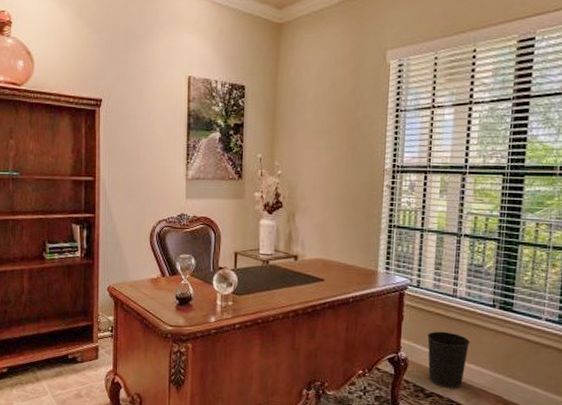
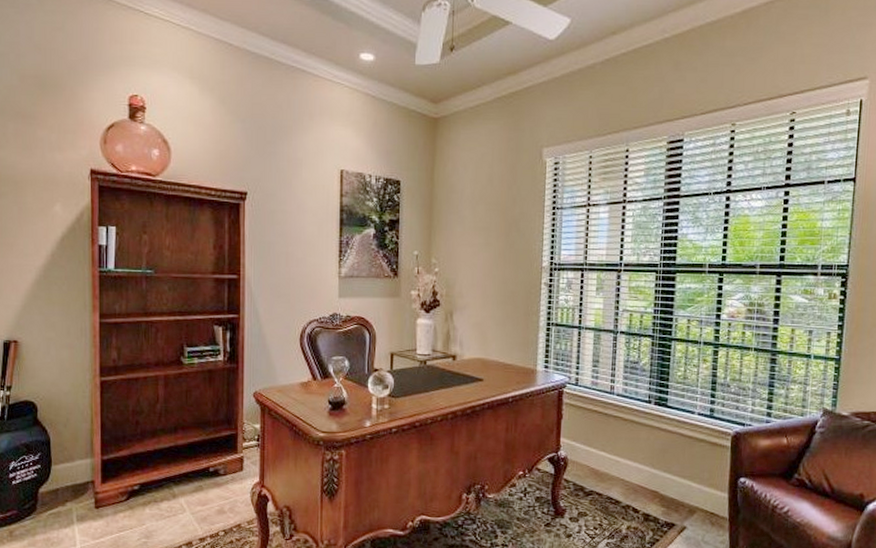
wastebasket: present [427,331,470,389] -> none [586,428,627,487]

